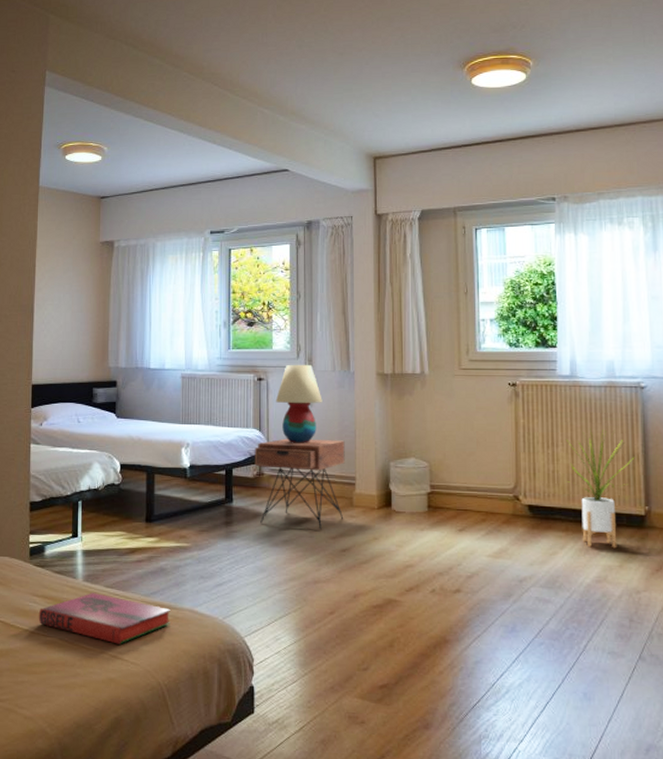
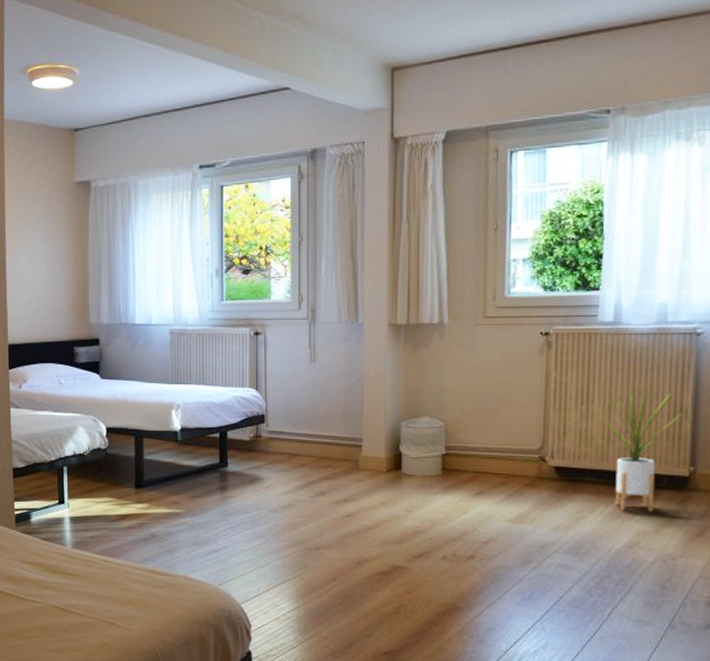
hardback book: present [38,593,170,644] -> none [27,559,164,610]
nightstand: present [254,438,345,529] -> none [251,398,351,494]
table lamp: present [275,364,323,443] -> none [274,315,327,403]

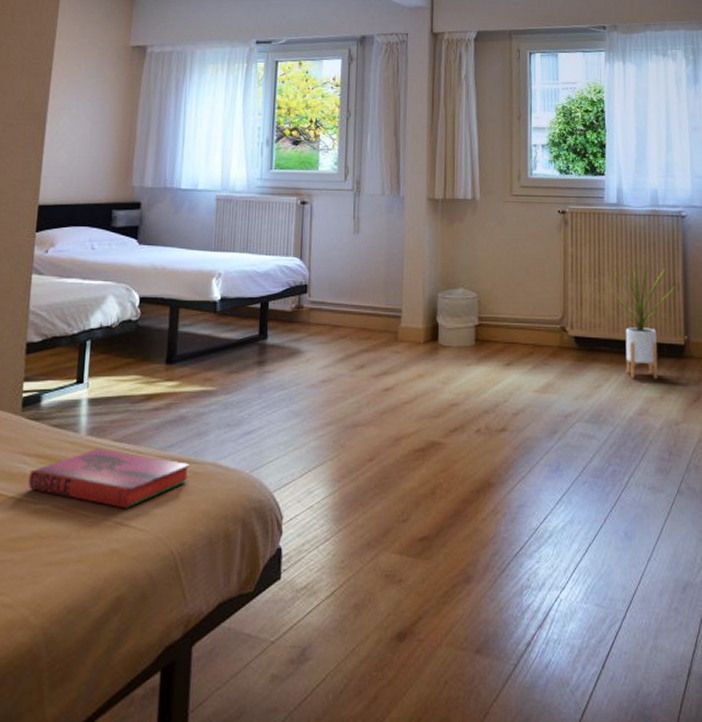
hardback book: none [27,559,164,610] -> present [27,449,190,509]

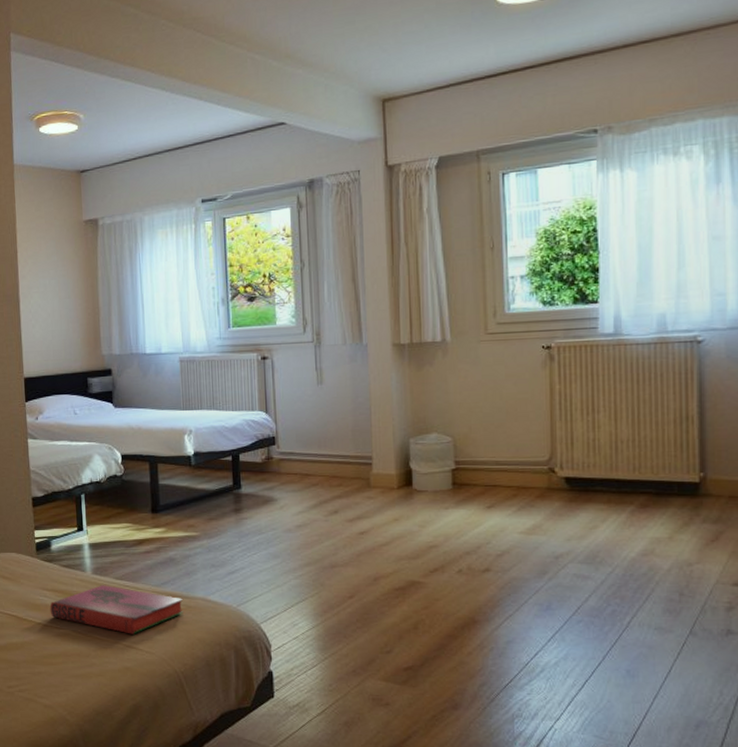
house plant: present [611,257,674,380] -> none [607,390,687,520]

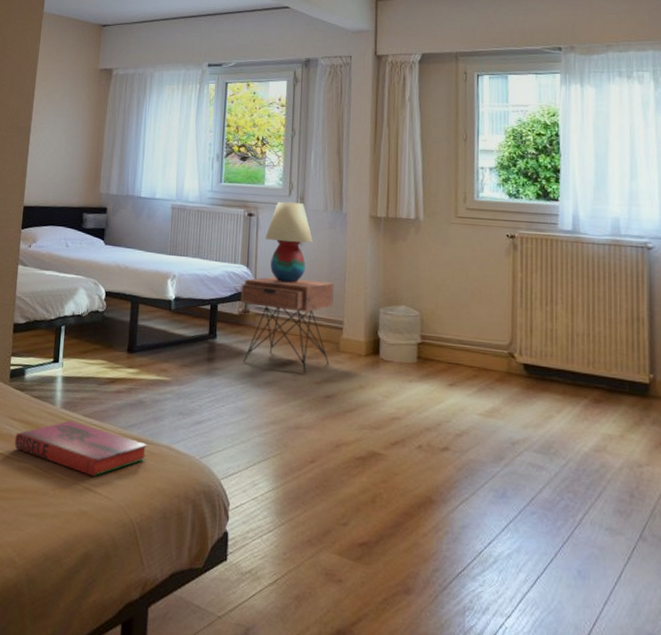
nightstand: none [261,418,361,512] -> present [240,276,334,373]
table lamp: none [281,338,333,424] -> present [264,201,313,283]

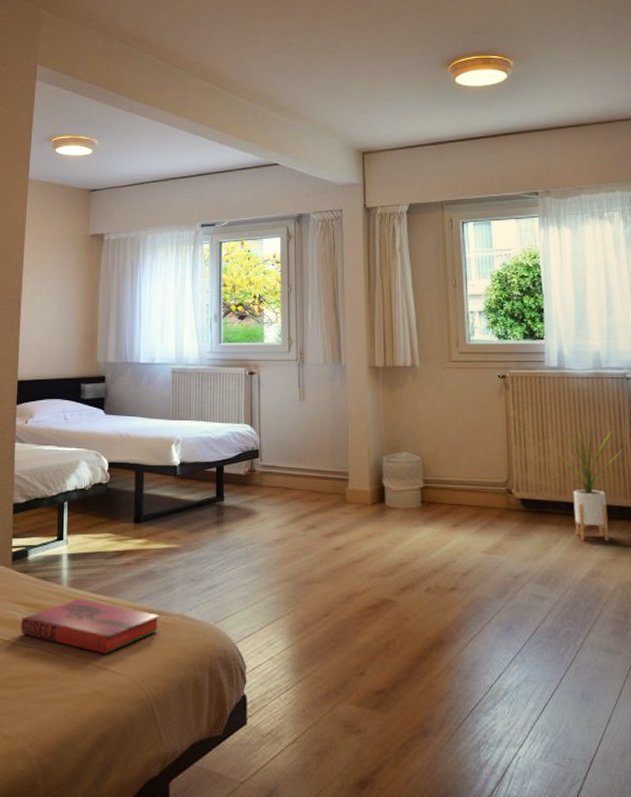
nightstand: present [240,276,334,373] -> none [246,433,338,527]
table lamp: present [264,201,313,283] -> none [267,357,314,438]
house plant: none [565,287,638,417] -> present [555,419,623,542]

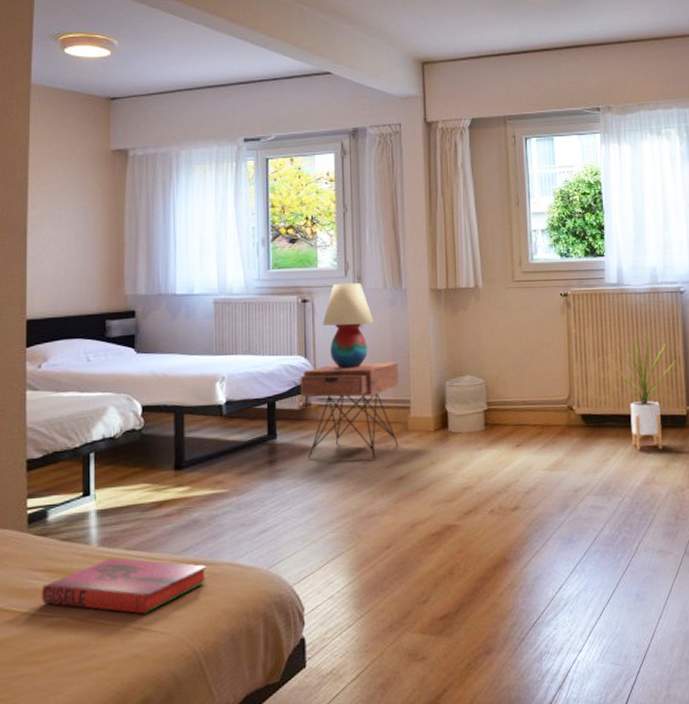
nightstand: none [246,433,338,527] -> present [300,362,399,459]
table lamp: none [267,357,314,438] -> present [322,282,374,369]

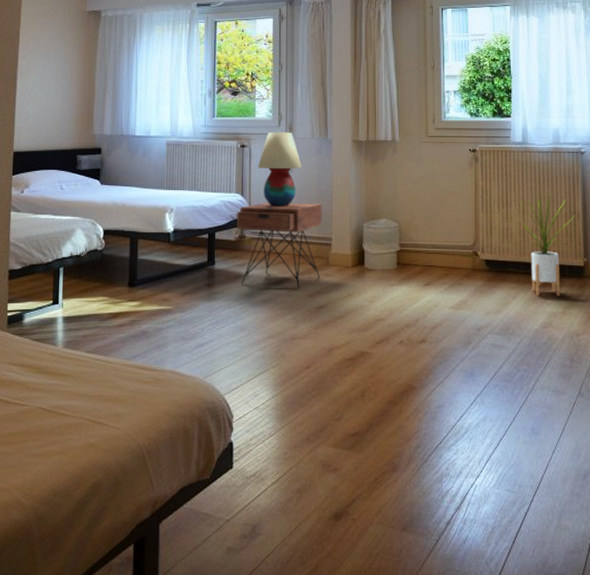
hardback book: present [41,558,207,614] -> none [15,359,152,409]

